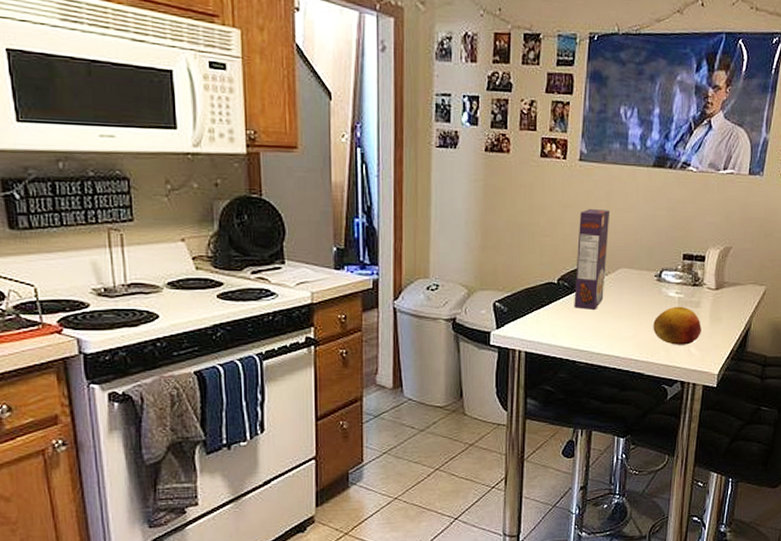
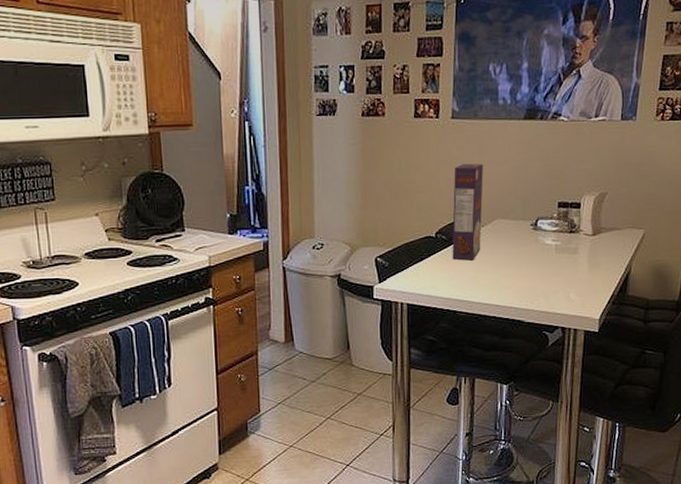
fruit: present [653,306,701,345] -> none [531,253,580,292]

